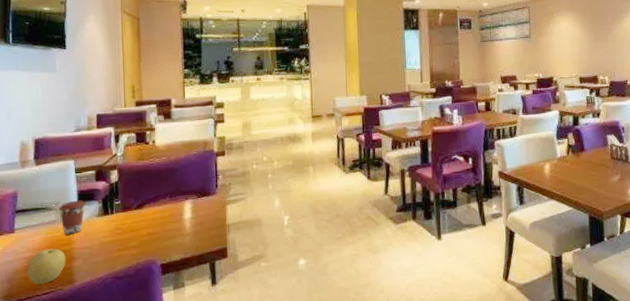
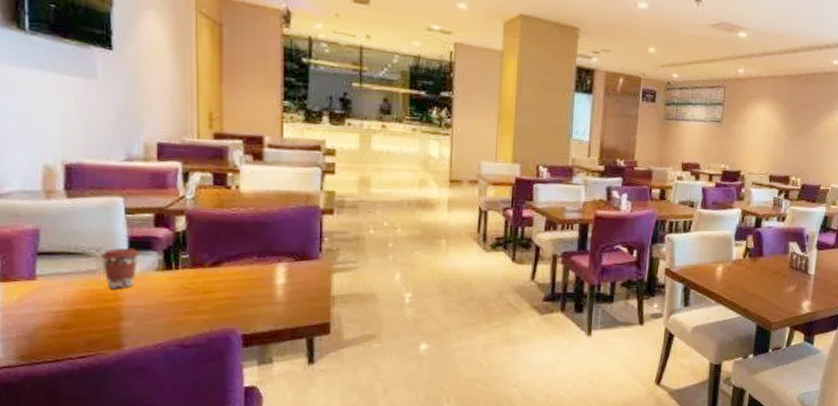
fruit: present [27,249,66,285] -> none [55,304,111,346]

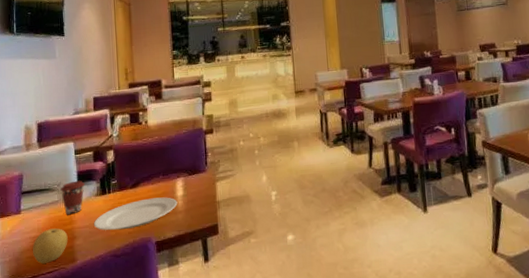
fruit: none [55,304,111,346] -> present [33,228,68,264]
plate: none [152,282,276,316] -> present [94,197,178,230]

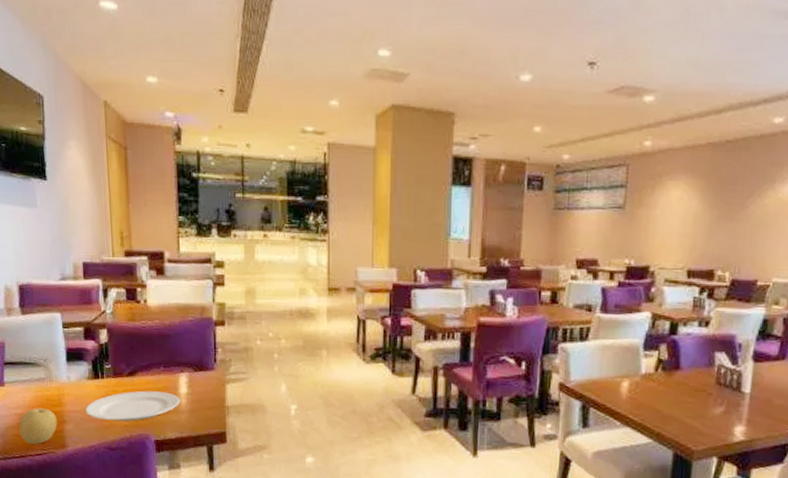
coffee cup: present [60,180,85,215] -> none [47,358,74,396]

